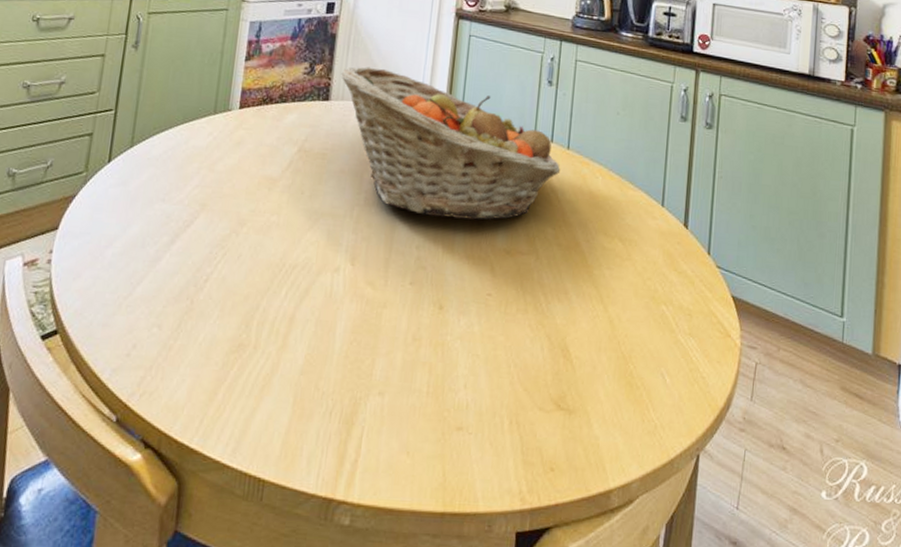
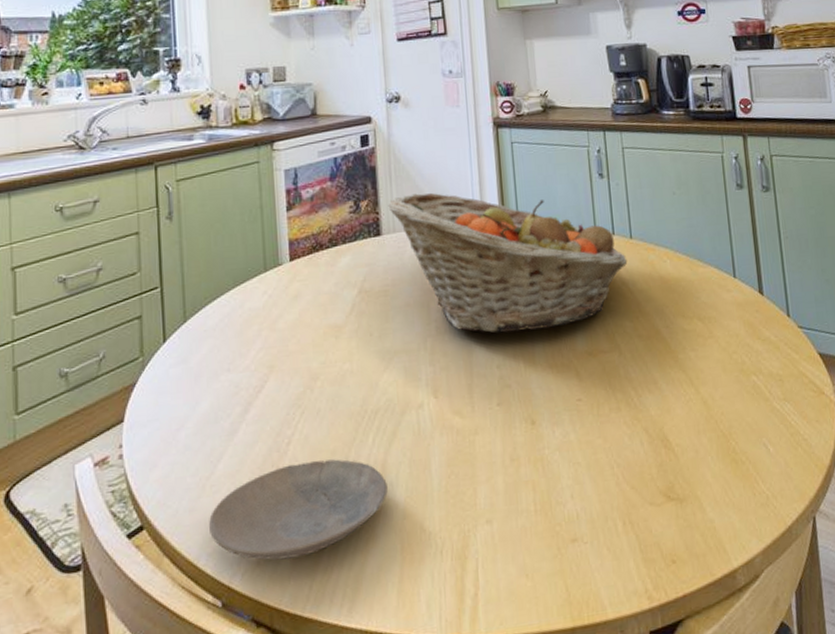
plate: none [117,301,292,390] -> present [208,459,388,561]

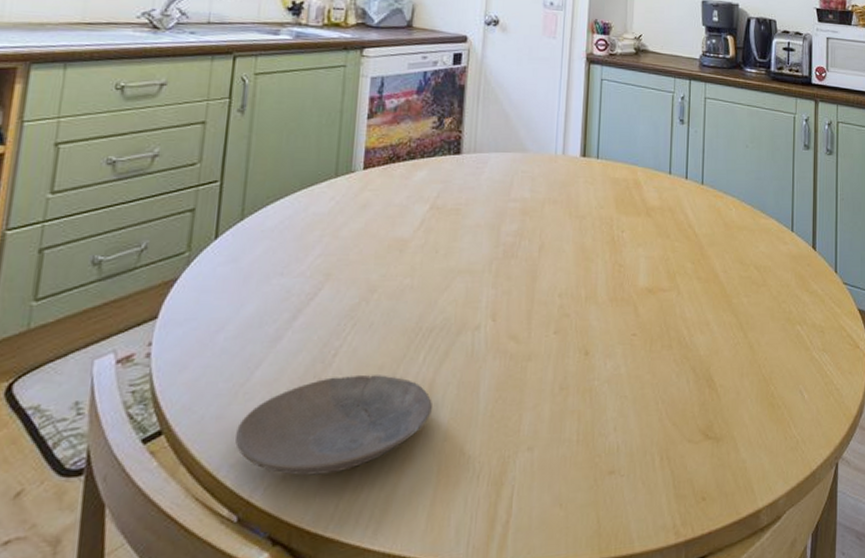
fruit basket: present [388,192,628,333] -> none [472,117,696,262]

